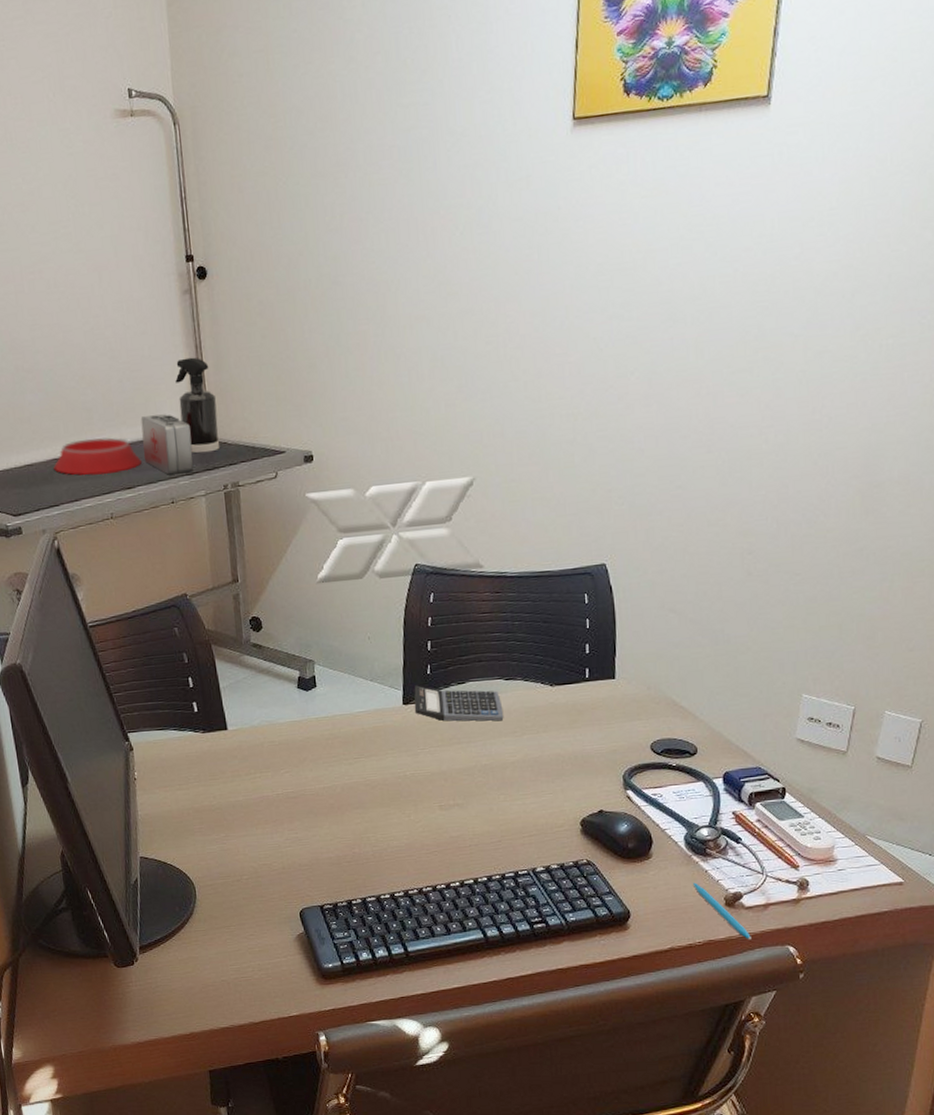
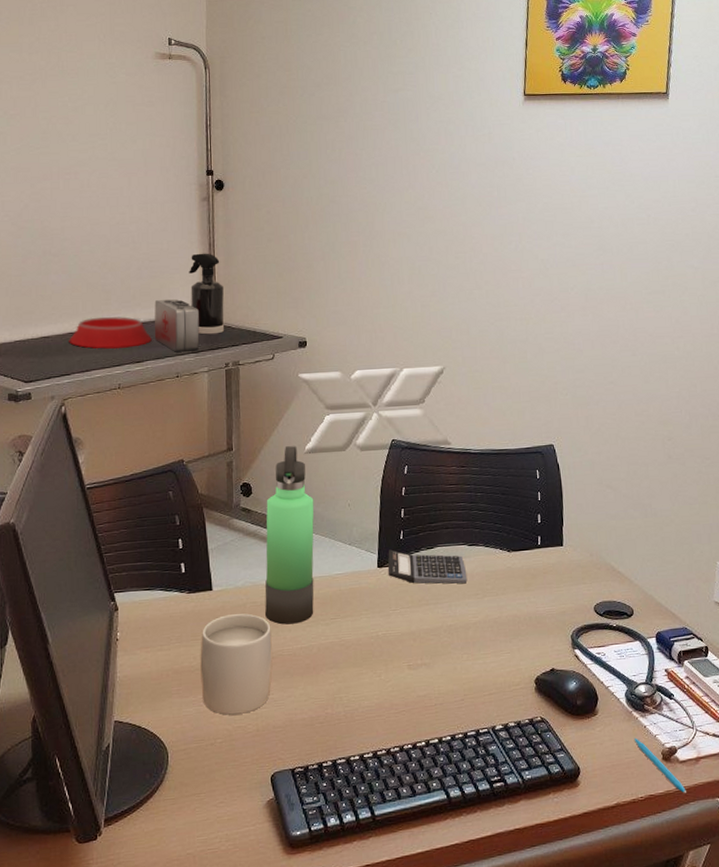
mug: none [219,753,295,853] -> present [200,613,273,715]
thermos bottle: none [278,575,336,764] -> present [265,446,314,625]

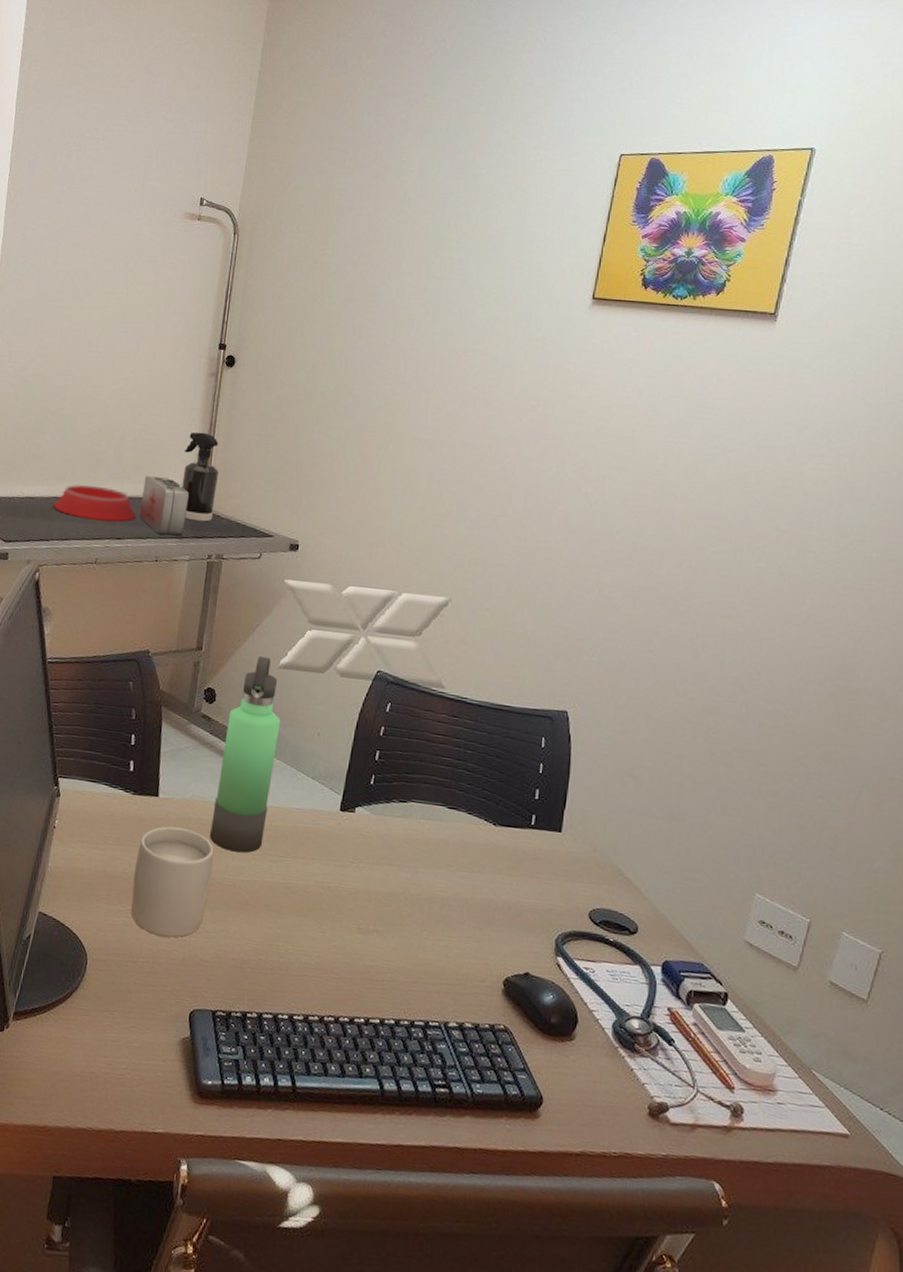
calculator: present [388,549,468,584] -> none [350,793,441,851]
pen: present [633,737,686,794] -> none [615,1079,673,1164]

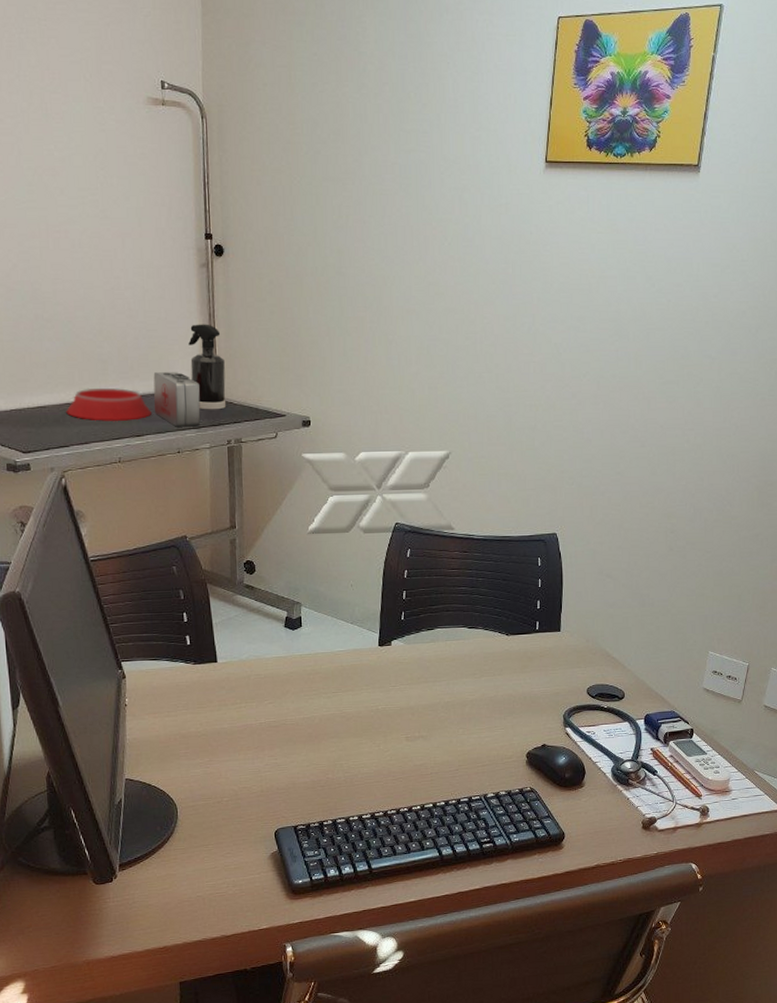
mug: present [131,826,214,938] -> none [206,685,277,777]
thermos bottle: present [210,656,281,853] -> none [268,526,317,696]

